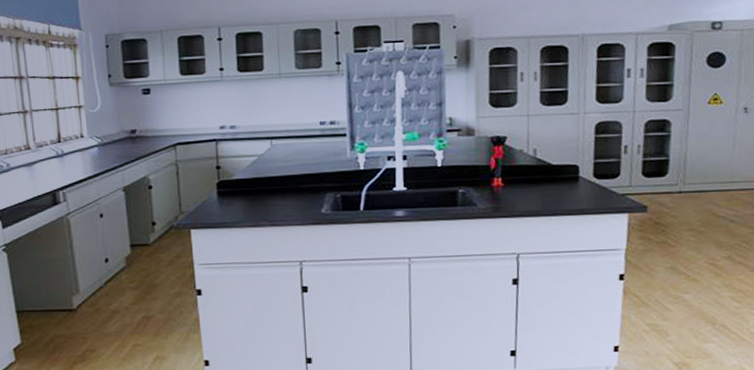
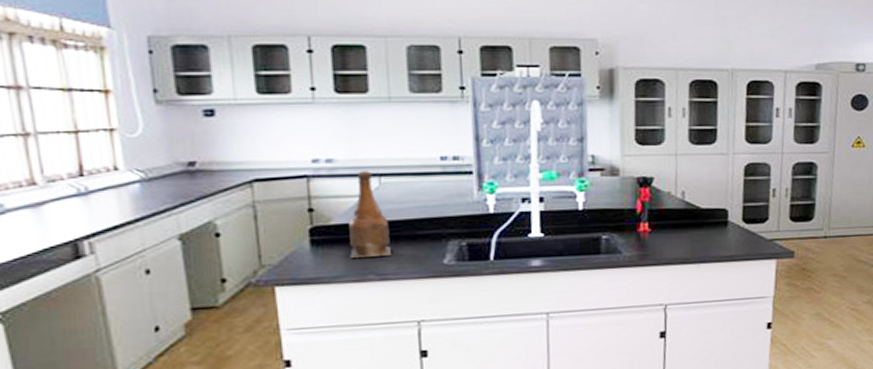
bottle: none [247,135,279,207] -> present [349,171,391,258]

